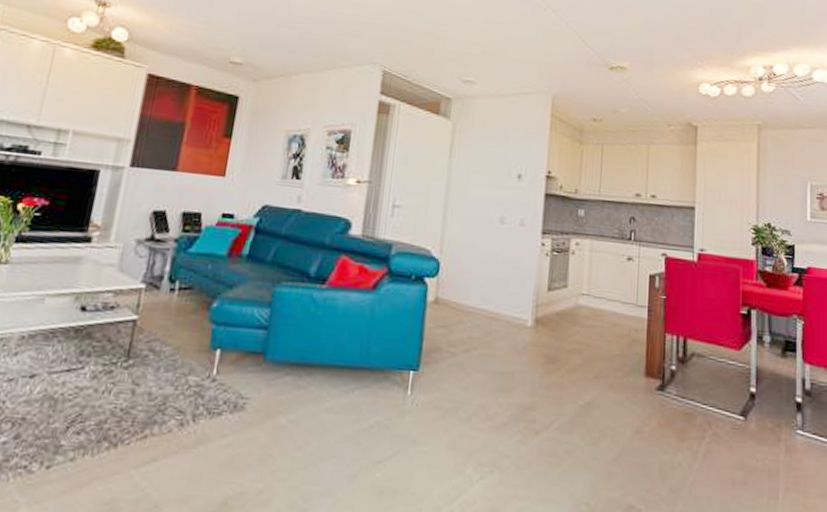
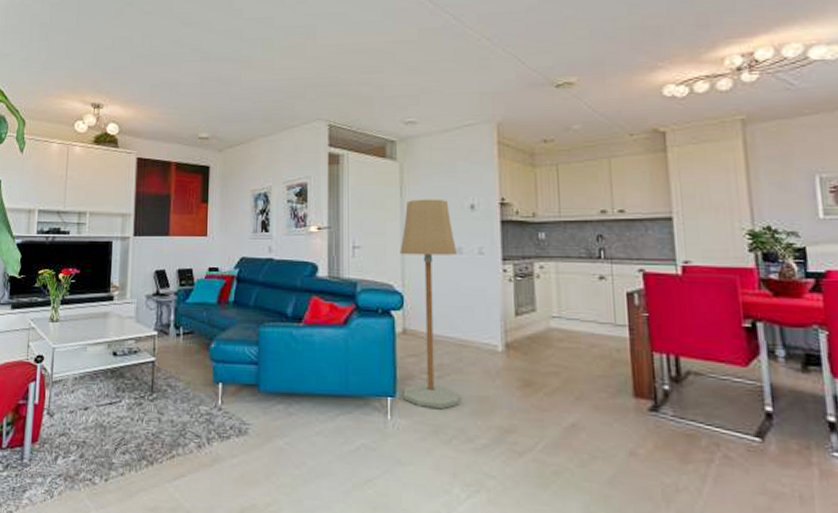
floor lamp: none [427,162,500,384] -> present [400,199,459,408]

